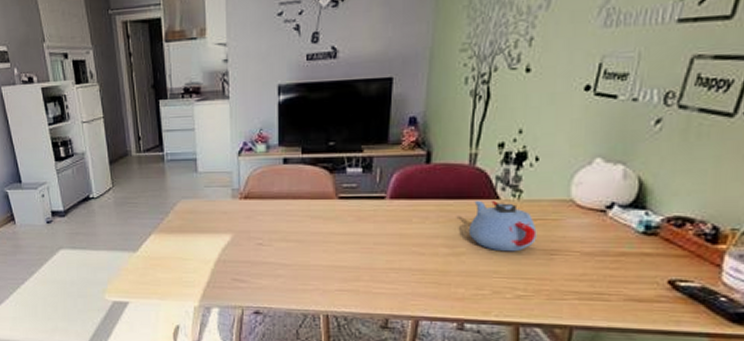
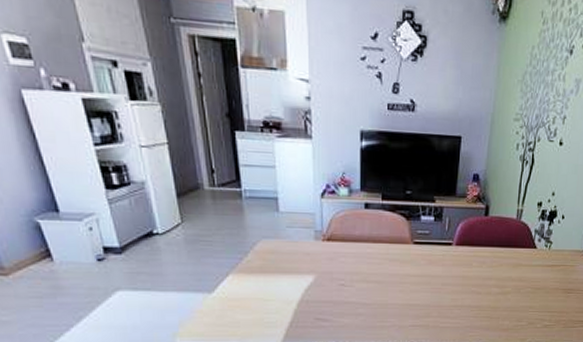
teapot: present [468,200,537,252] -> none [513,248,560,291]

